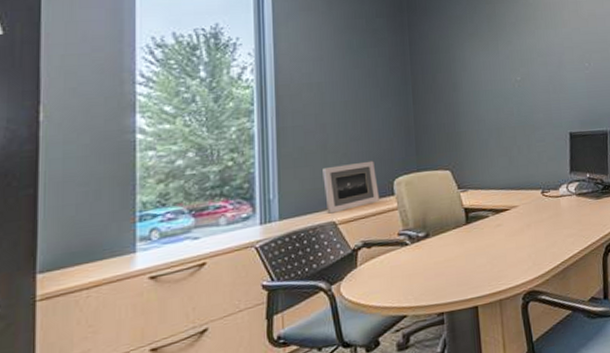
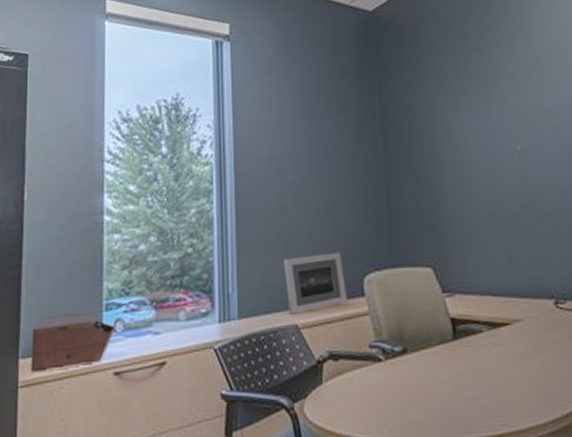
sewing box: none [51,222,150,285] -> present [30,311,115,372]

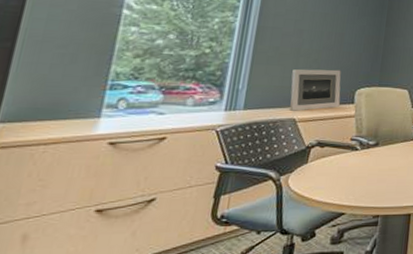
sewing box: present [30,311,115,372] -> none [9,88,118,136]

